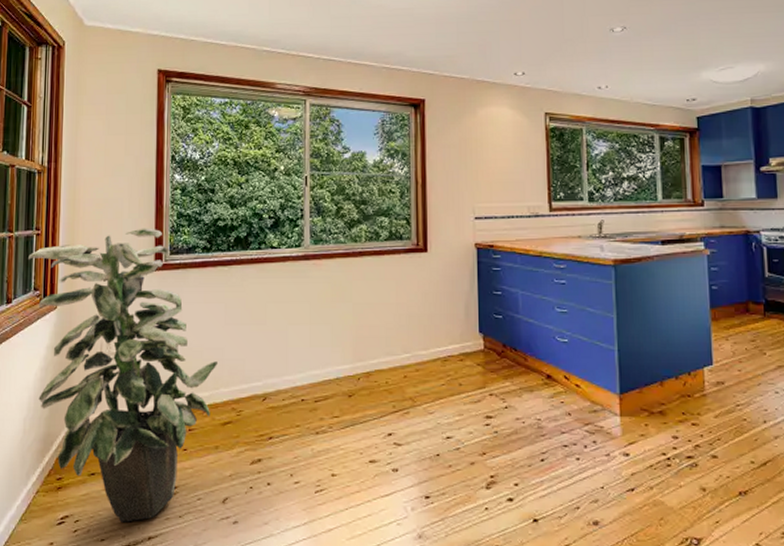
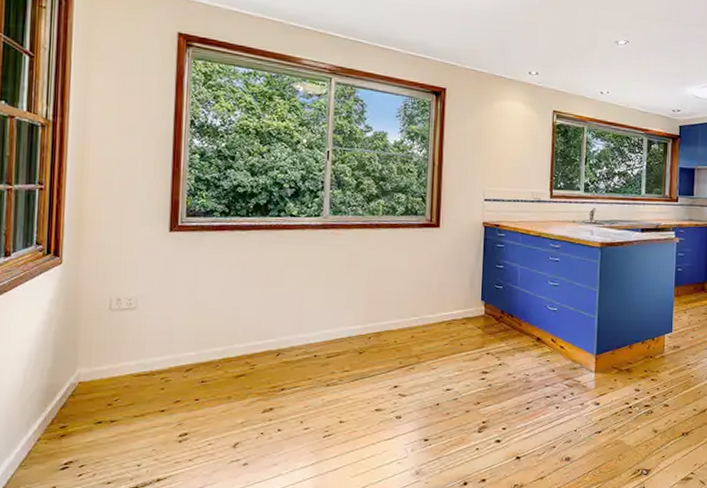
indoor plant: present [28,228,219,522] -> none [30,189,234,466]

